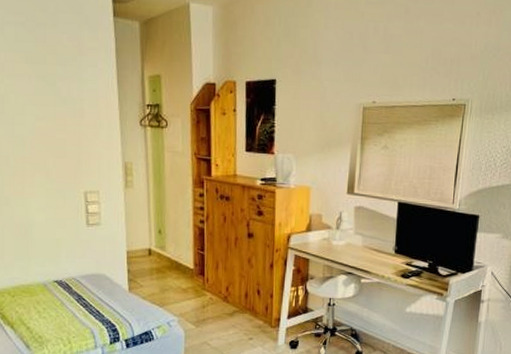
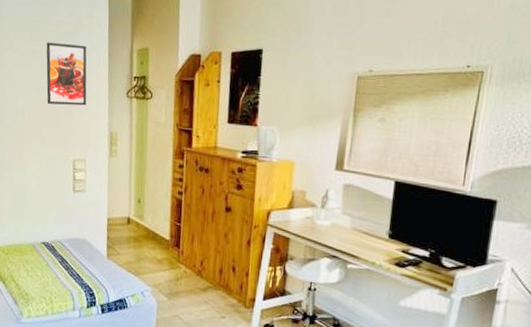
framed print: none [45,65,96,135] -> present [46,42,87,106]

